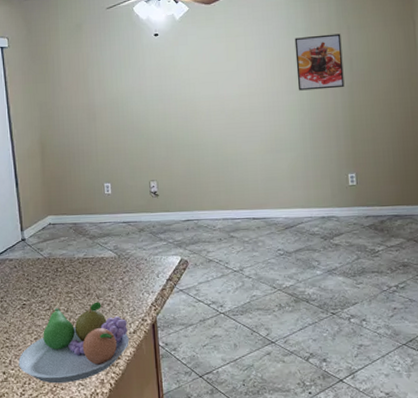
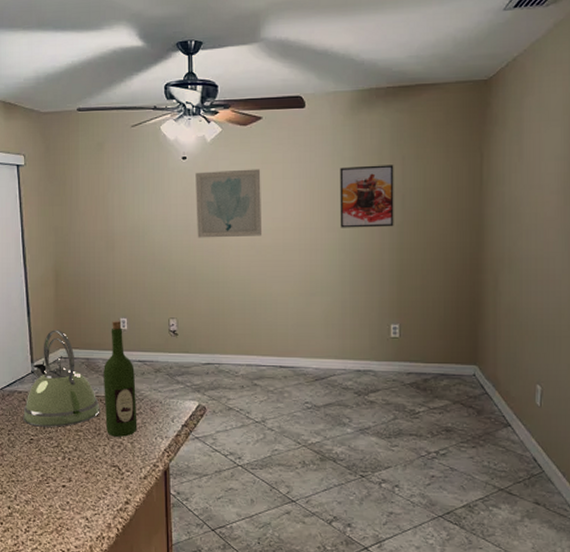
kettle: none [15,198,89,292] -> present [23,330,100,427]
fruit bowl: present [18,302,129,384] -> none [24,443,139,524]
wine bottle: none [90,185,125,295] -> present [104,320,138,437]
wall art: none [167,42,230,106] -> present [195,169,263,238]

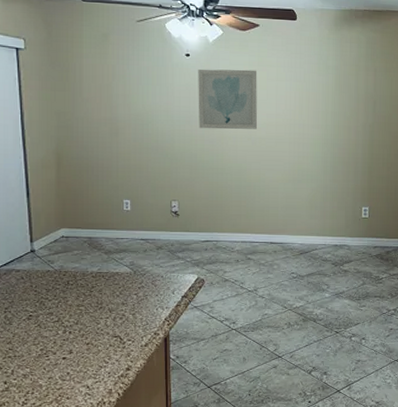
kettle: present [23,330,100,427] -> none [21,210,102,303]
wine bottle: present [104,320,138,437] -> none [106,201,139,309]
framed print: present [339,165,394,228] -> none [323,74,368,127]

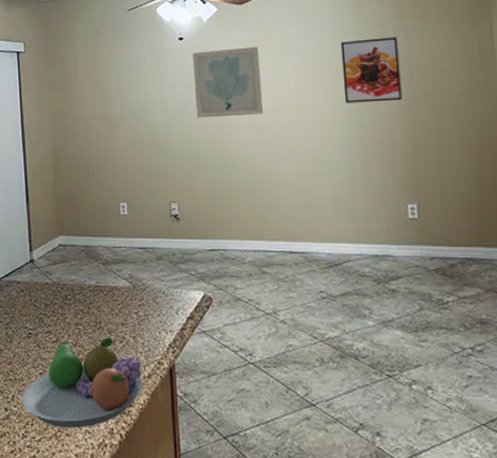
fruit bowl: none [22,315,140,393] -> present [22,337,143,429]
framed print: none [323,74,368,127] -> present [340,37,402,104]

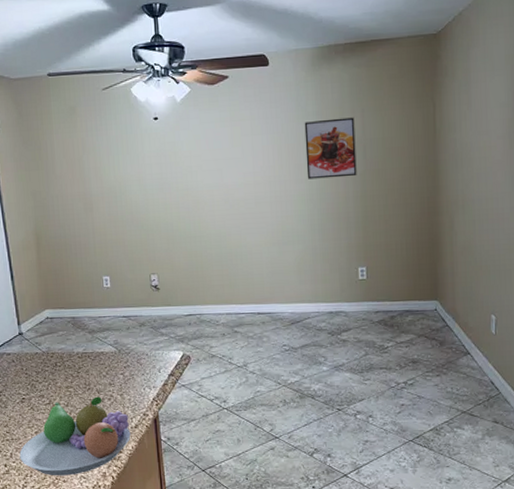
wall art: present [193,46,264,118] -> none [168,126,235,196]

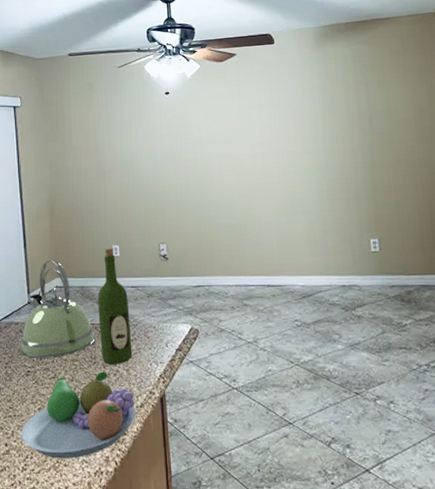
kettle: none [13,291,89,386] -> present [20,259,96,358]
wine bottle: none [89,278,126,390] -> present [98,247,133,364]
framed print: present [304,117,357,179] -> none [310,90,364,150]

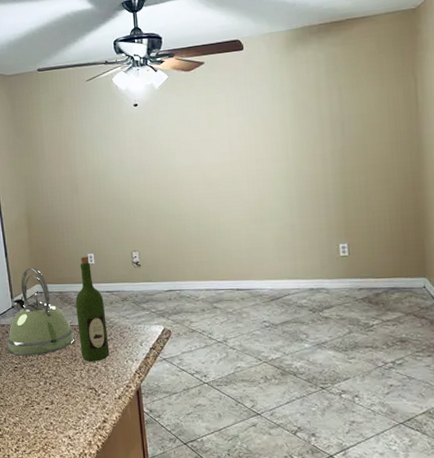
fruit bowl: present [21,371,136,459] -> none [12,367,115,442]

